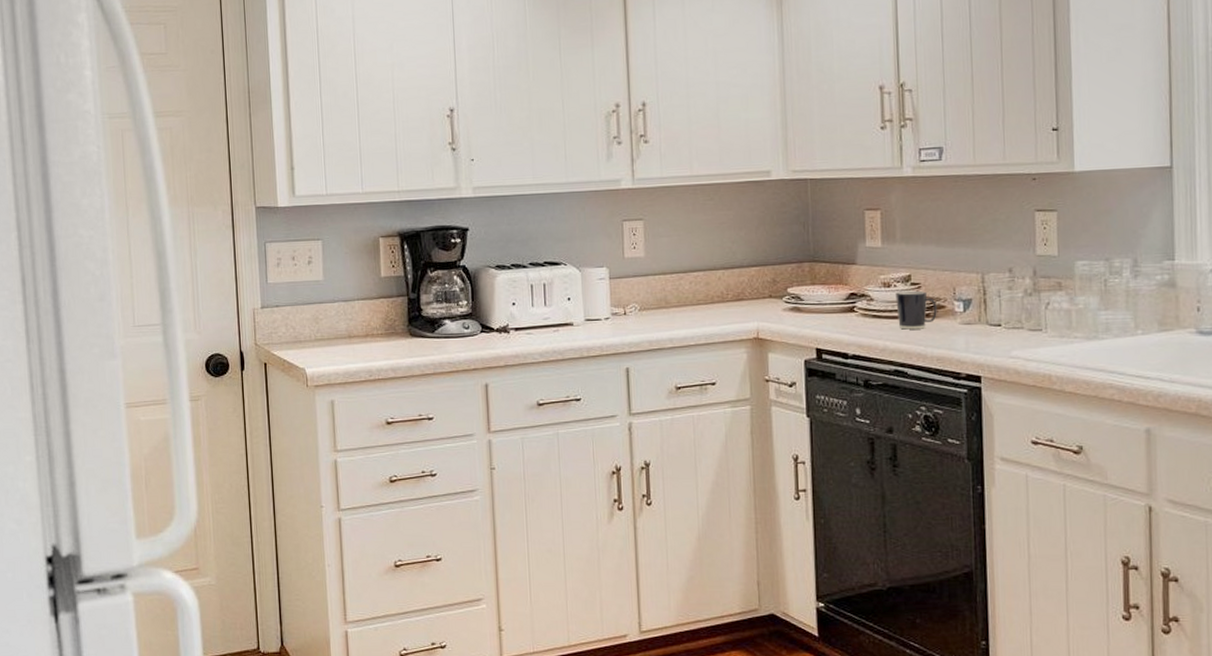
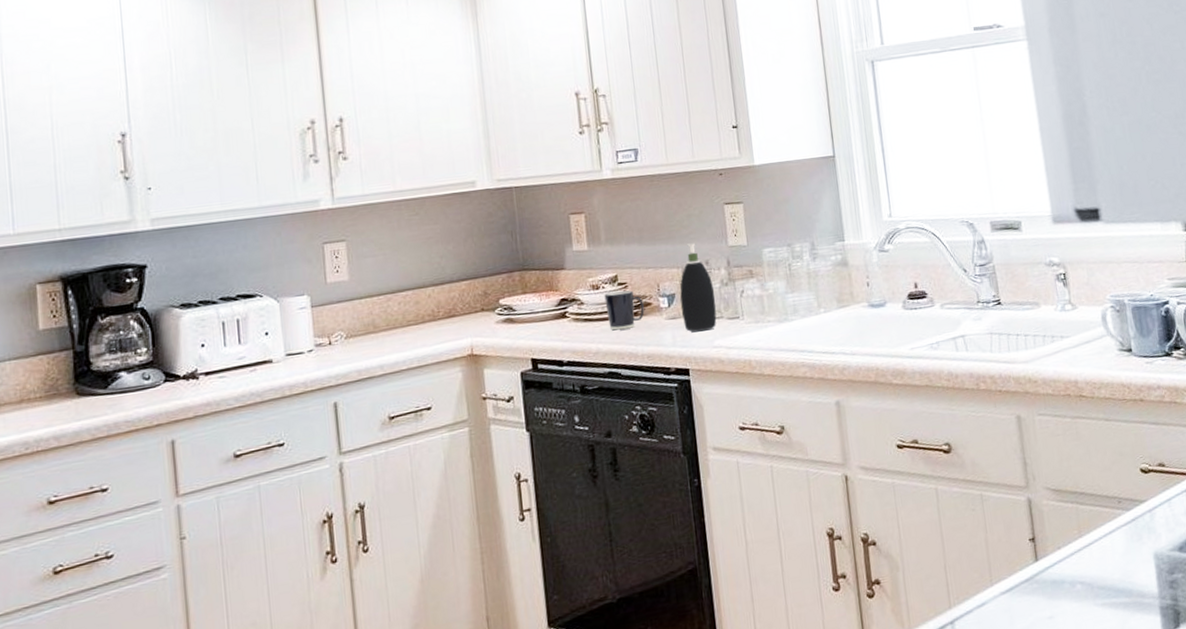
soap dispenser: none [977,249,1017,340] -> present [679,243,717,333]

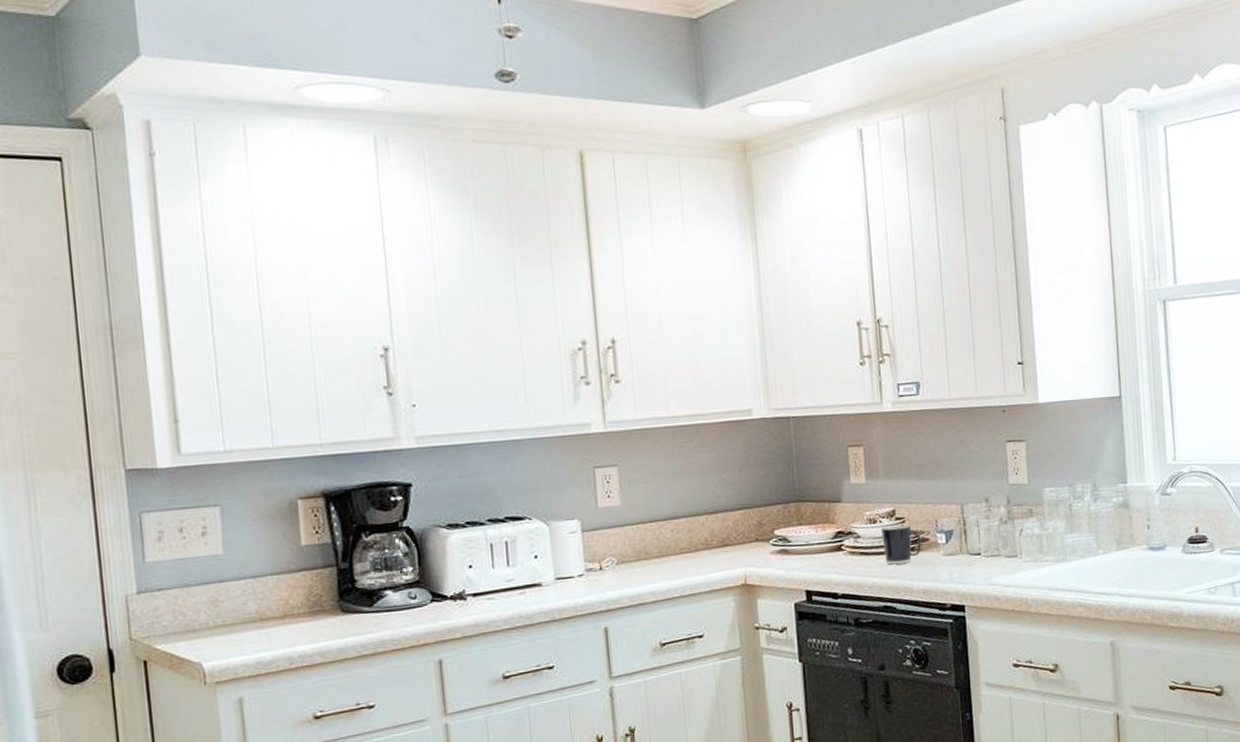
soap dispenser: present [679,243,717,333] -> none [958,480,995,569]

